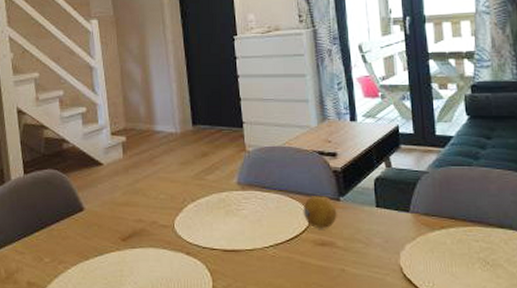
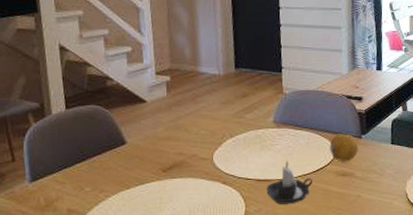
candle: none [235,227,288,279] -> present [266,160,313,204]

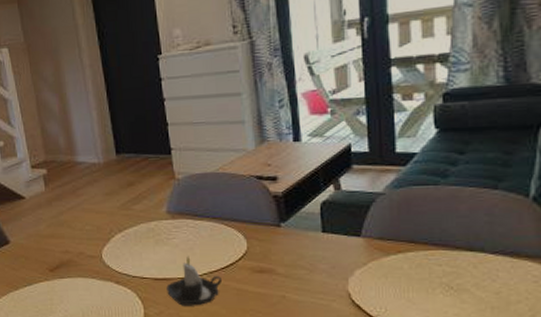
fruit: present [329,134,358,161] -> none [239,222,277,255]

